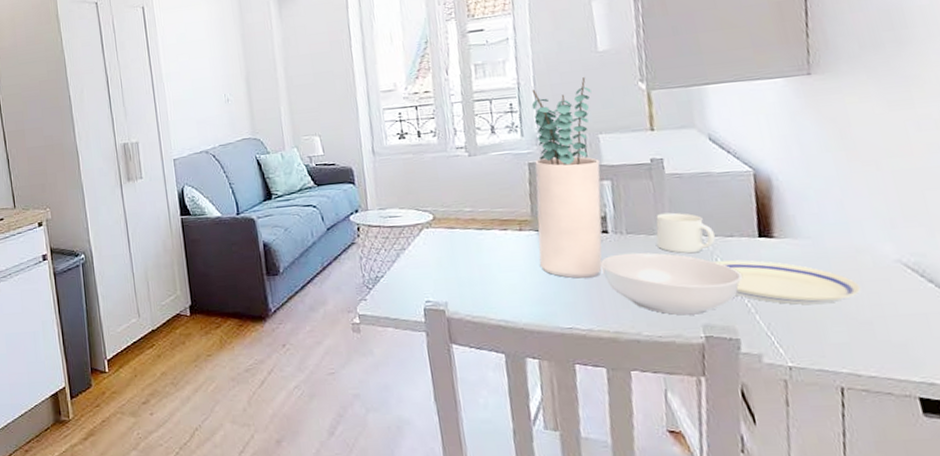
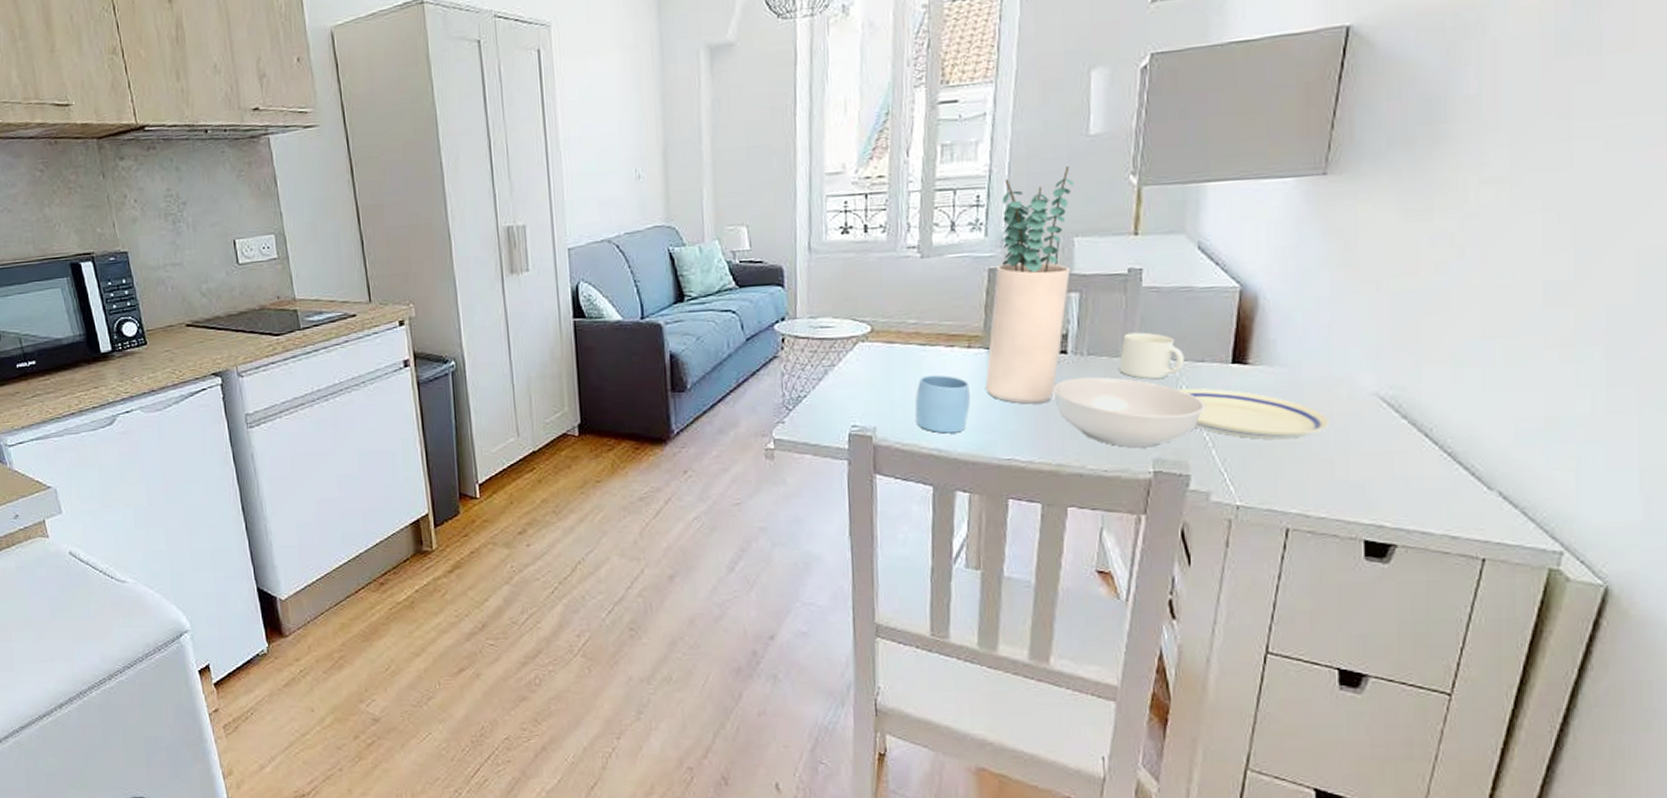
mug: none [478,254,529,306] -> present [915,374,970,434]

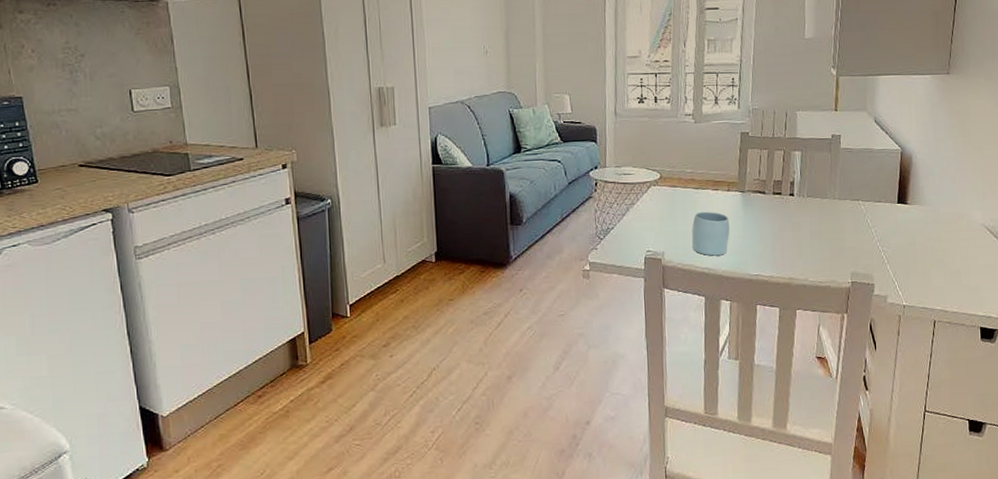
vase: present [985,166,1074,404] -> none [739,60,796,234]
bowl: present [1052,376,1207,448] -> none [785,213,883,265]
cup: present [1119,332,1186,380] -> none [827,180,869,215]
plate: present [1178,388,1330,440] -> none [865,221,957,258]

